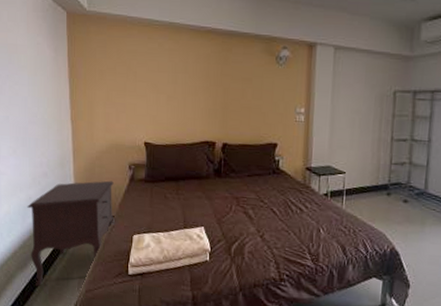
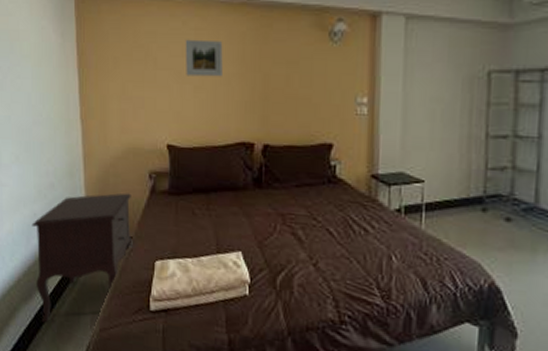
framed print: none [160,58,192,89] -> present [185,39,223,77]

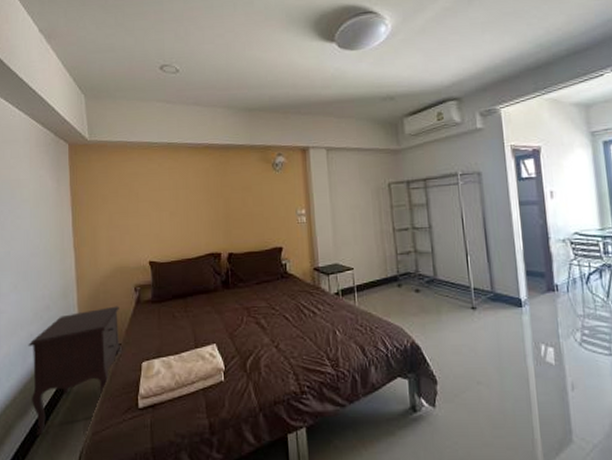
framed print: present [185,39,223,77] -> none [161,176,192,205]

